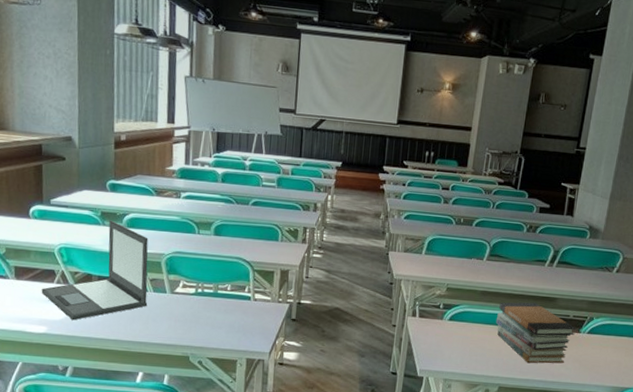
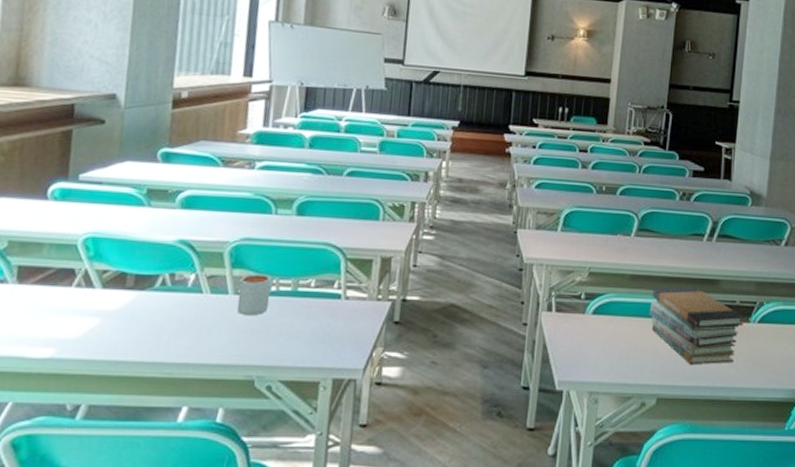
laptop: present [41,220,148,321] -> none [52,199,209,338]
mug: none [173,278,198,310] -> present [236,274,271,316]

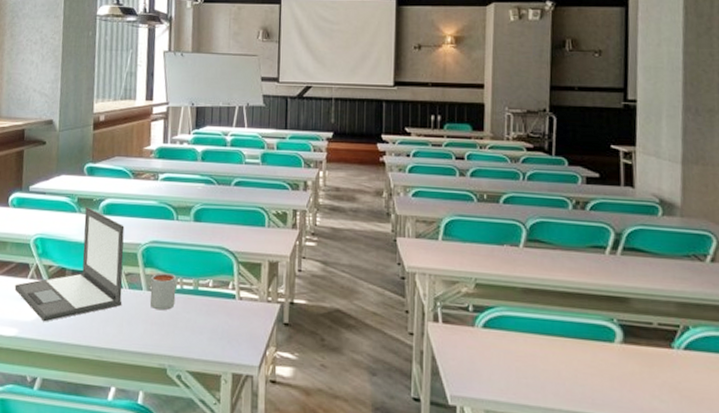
laptop: none [52,199,209,338] -> present [14,207,125,322]
book stack: present [649,286,744,365] -> none [547,303,665,393]

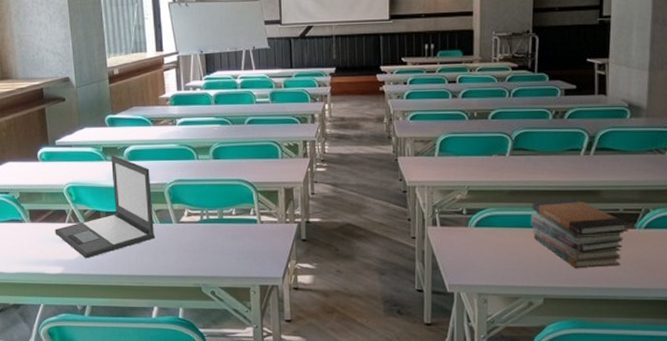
mug: present [149,273,176,311] -> none [179,207,203,239]
book stack: none [547,303,665,393] -> present [530,198,629,269]

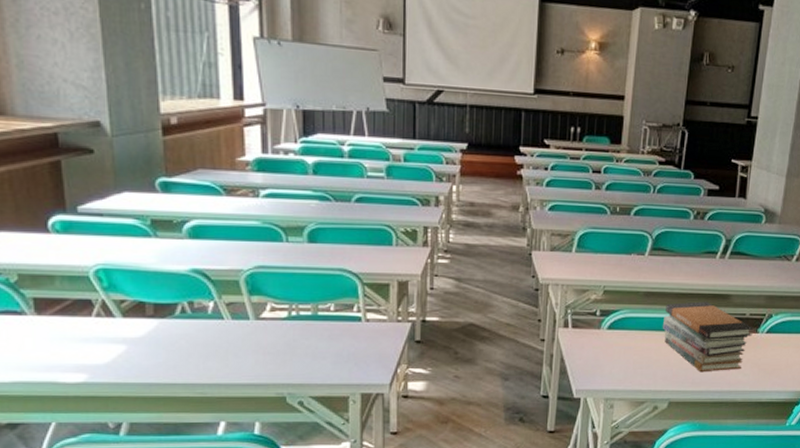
laptop: present [55,155,156,259] -> none [74,230,225,363]

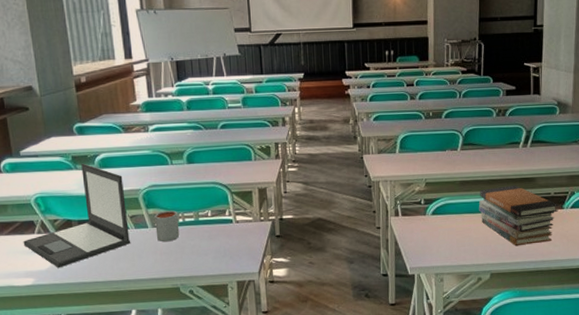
laptop: none [74,230,225,363] -> present [23,163,131,268]
mug: none [259,300,291,339] -> present [154,210,180,242]

